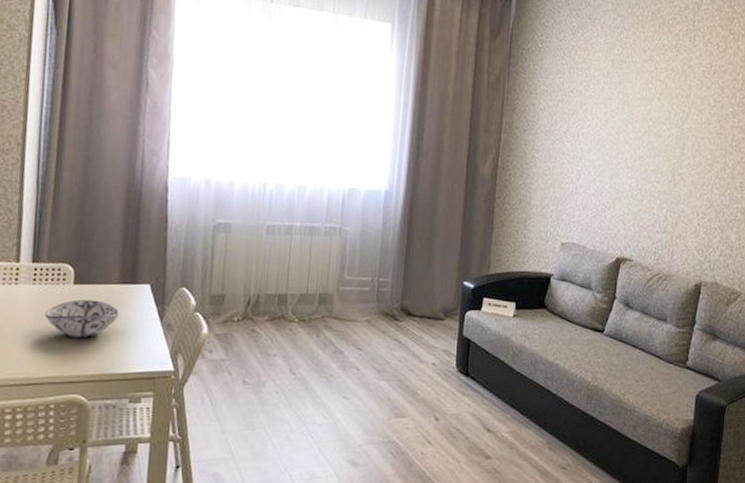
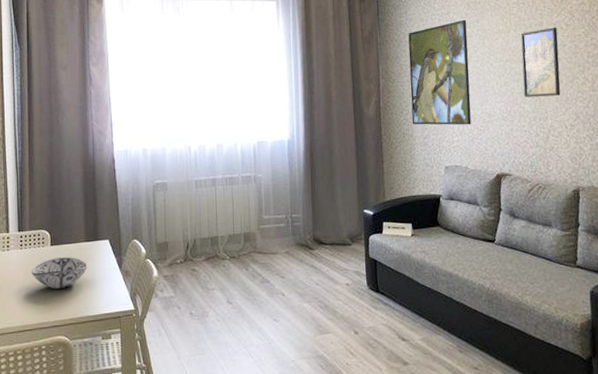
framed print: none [531,78,608,199] -> present [408,19,472,125]
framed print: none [658,101,704,179] -> present [520,27,561,98]

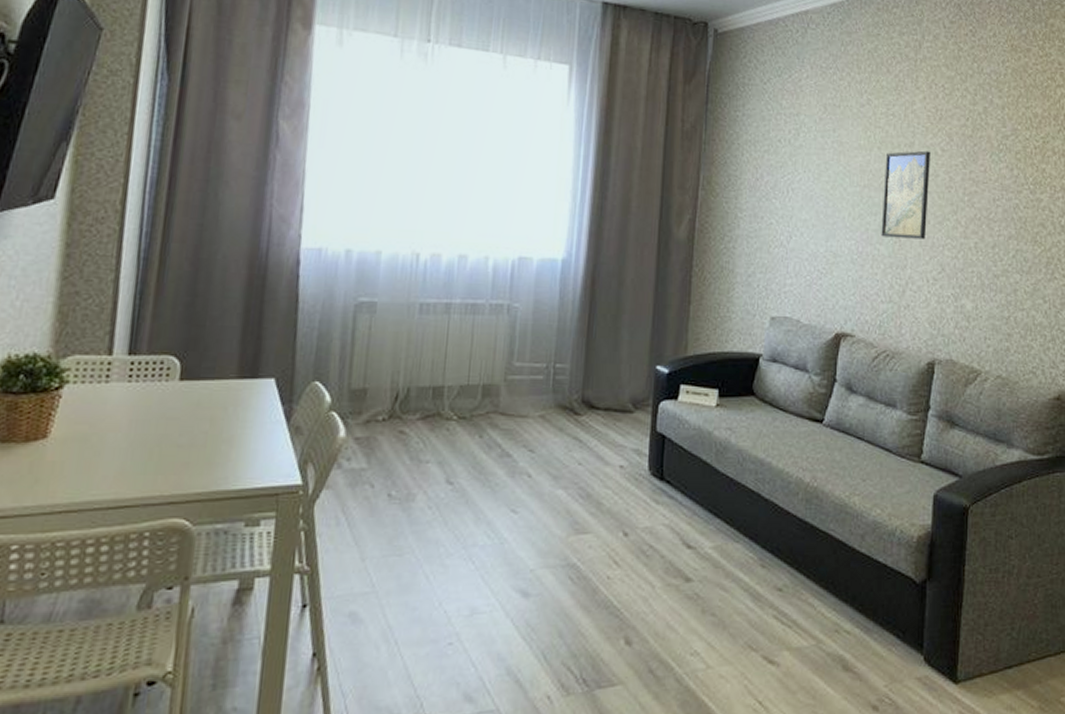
decorative bowl: present [31,257,88,289] -> none [141,399,236,446]
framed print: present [408,19,472,125] -> none [734,125,821,265]

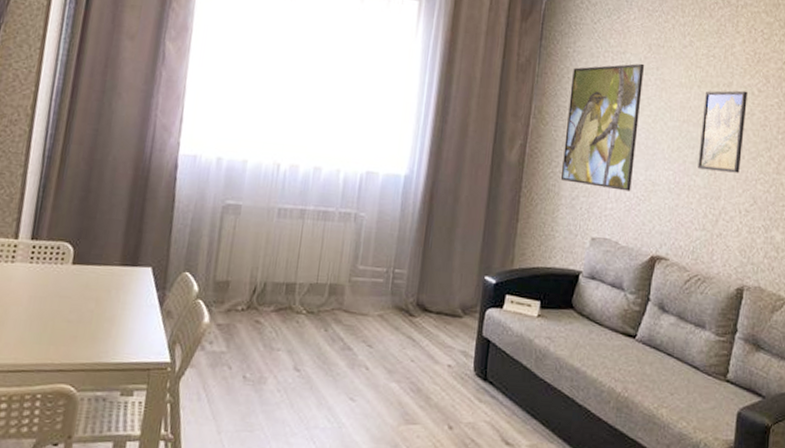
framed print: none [734,125,821,265] -> present [560,63,645,192]

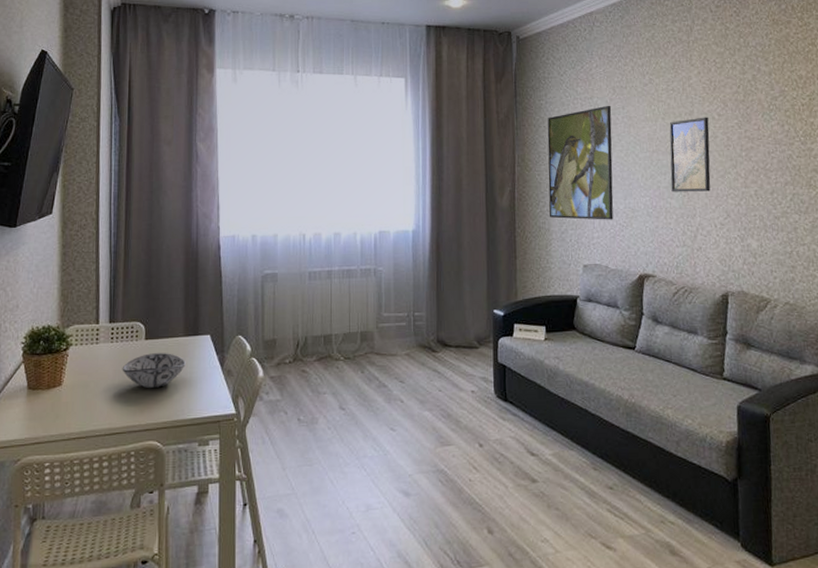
decorative bowl: none [39,281,118,322] -> present [122,353,186,388]

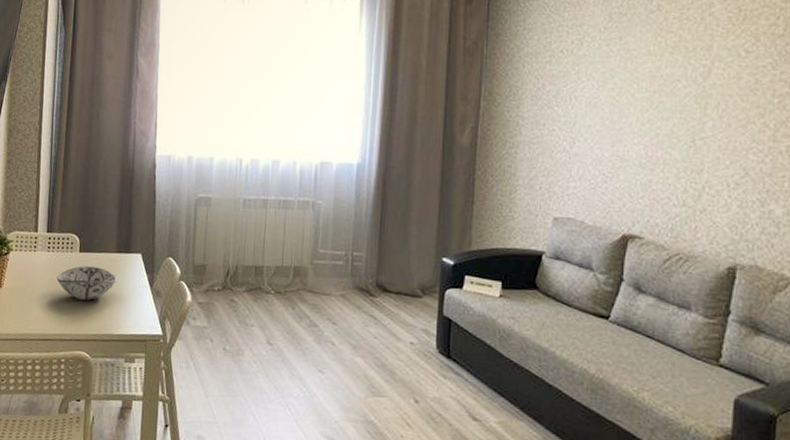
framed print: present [547,105,614,220] -> none [516,34,606,169]
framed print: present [669,117,711,192] -> none [673,53,732,144]

